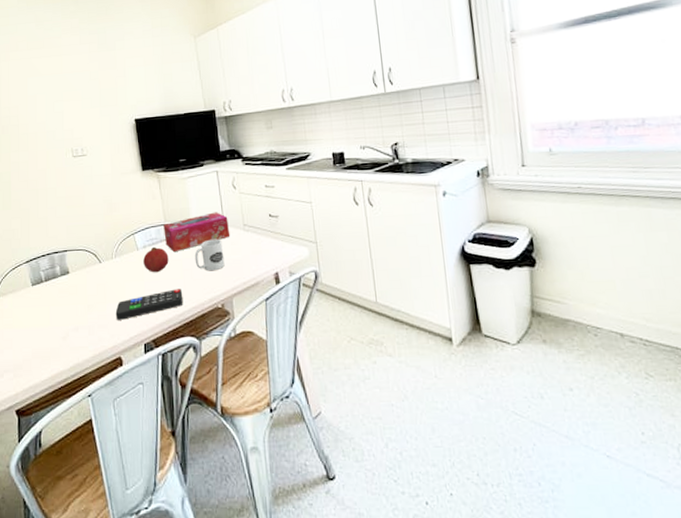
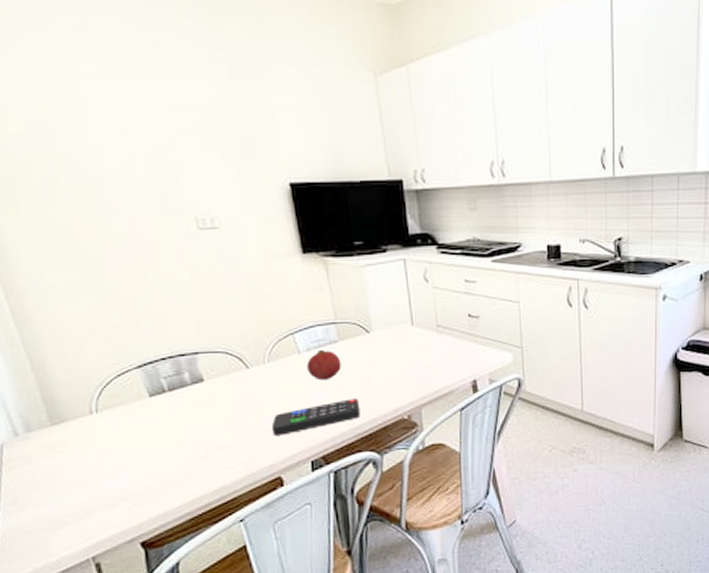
tissue box: present [163,212,230,253] -> none [333,309,420,357]
mug: present [194,239,225,271] -> none [374,341,413,379]

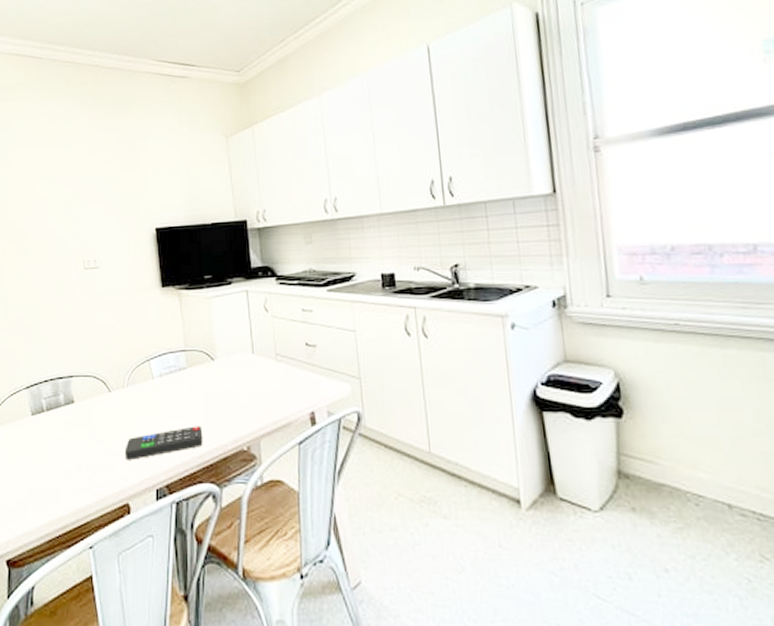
fruit: present [307,349,341,381] -> none [159,375,188,406]

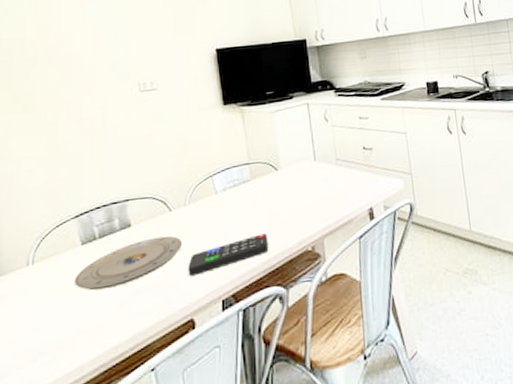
plate: none [25,416,120,461] -> present [74,235,183,291]

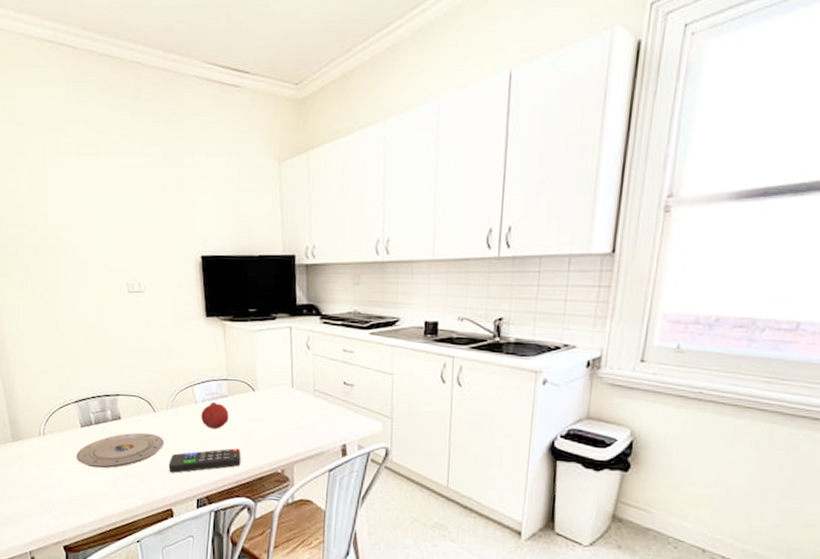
fruit: none [223,188,253,218] -> present [201,401,229,430]

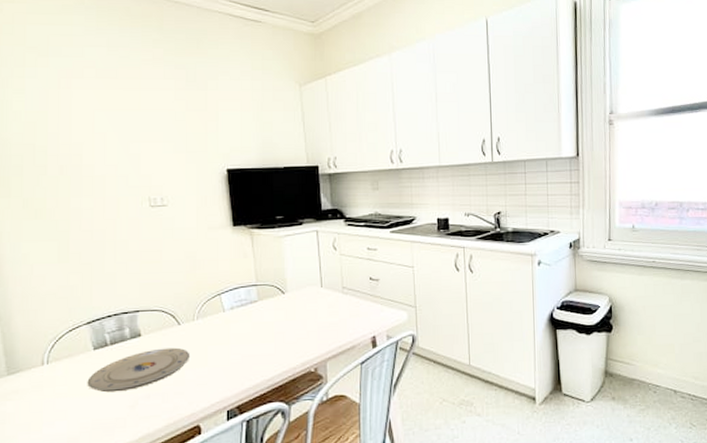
remote control: present [168,448,241,473] -> none [195,352,273,386]
fruit: present [201,401,229,430] -> none [230,308,259,336]

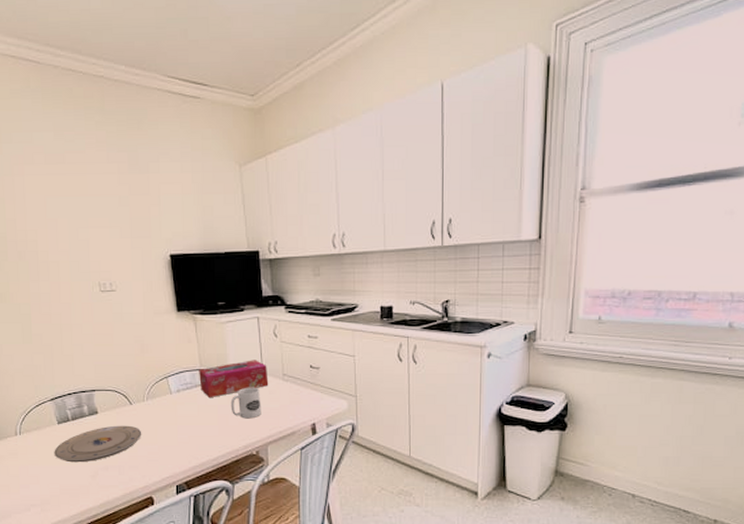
tissue box: none [255,273,328,315] -> present [199,360,269,398]
mug: none [288,301,320,335] -> present [230,387,261,419]

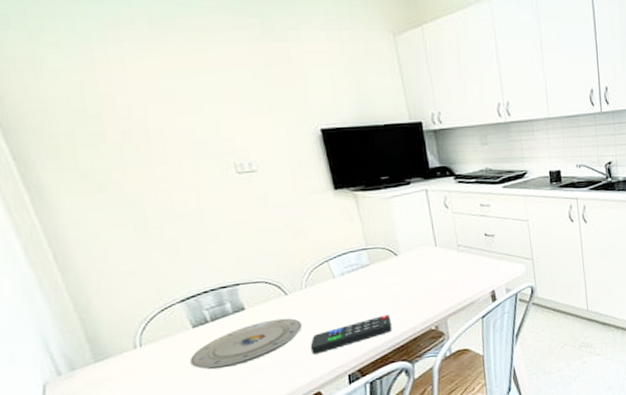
remote control: none [147,434,217,462] -> present [310,314,392,354]
tissue box: present [199,360,269,398] -> none [365,233,443,278]
mug: present [230,387,261,419] -> none [403,261,438,295]

